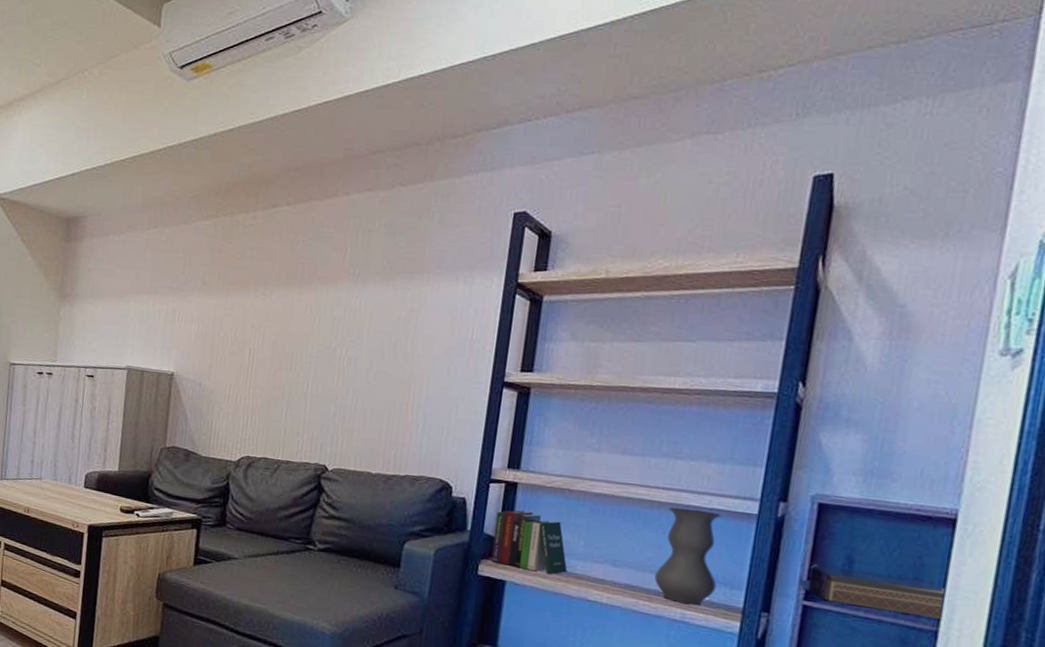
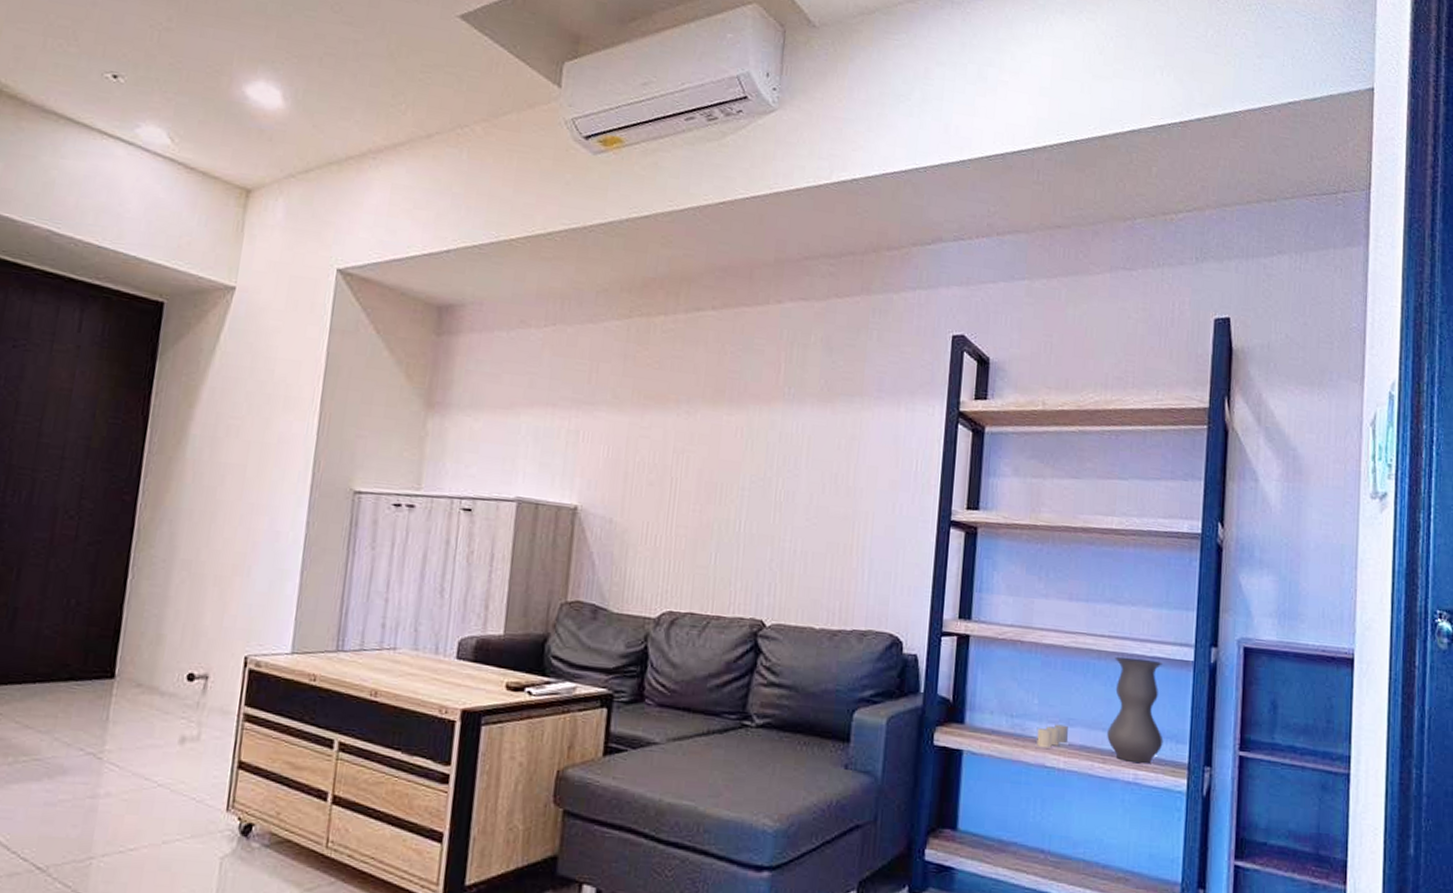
books: present [491,510,568,575] -> none [946,666,1024,740]
candle: none [580,564,614,585] -> present [1037,724,1069,749]
decorative box: present [799,563,944,621] -> none [1234,711,1353,763]

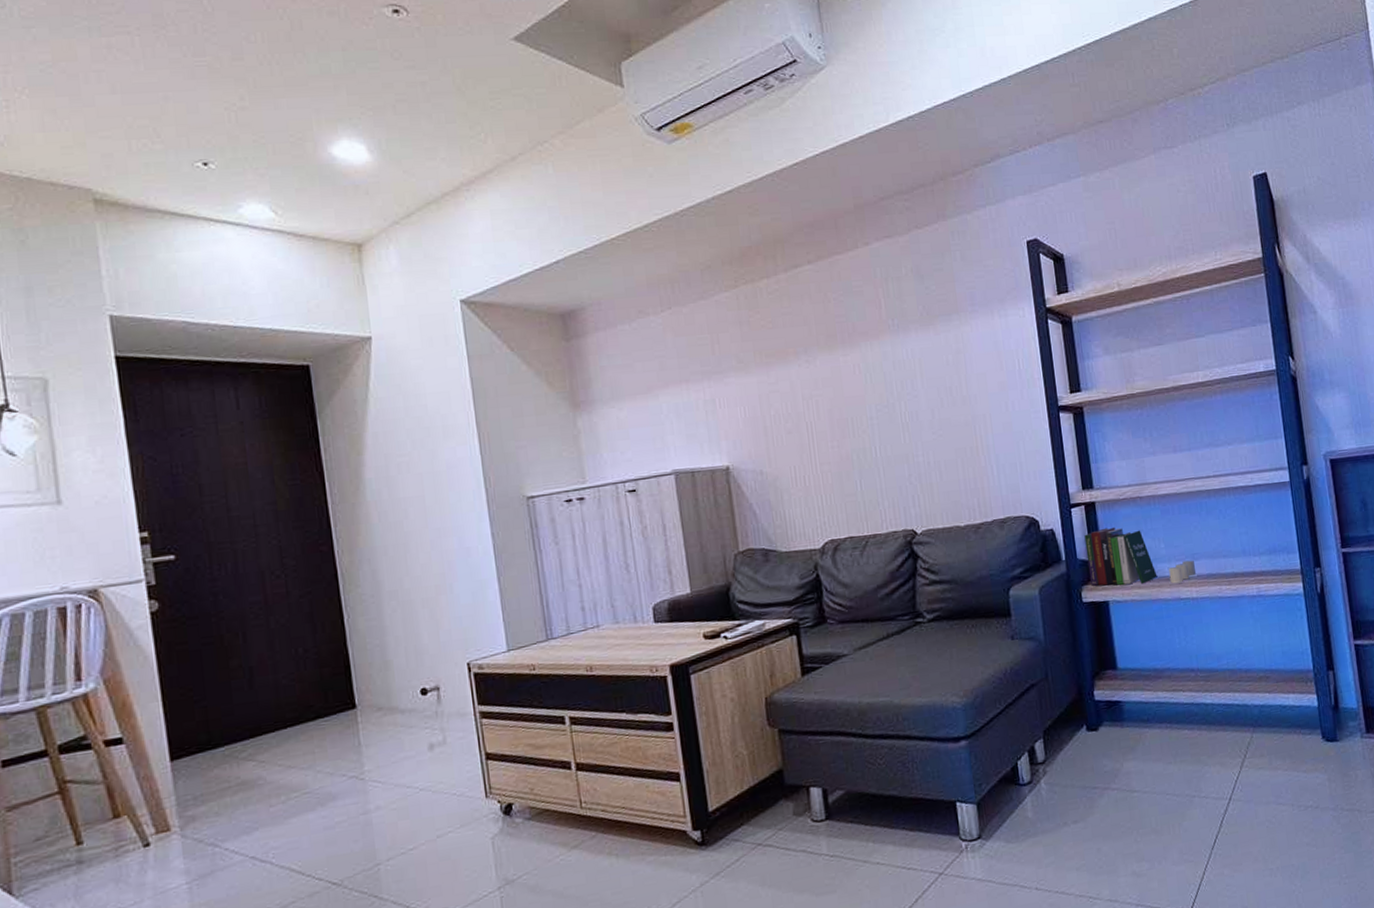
books: none [946,666,1024,740] -> present [1084,526,1158,587]
vase: present [1107,656,1164,764] -> none [1222,488,1277,579]

